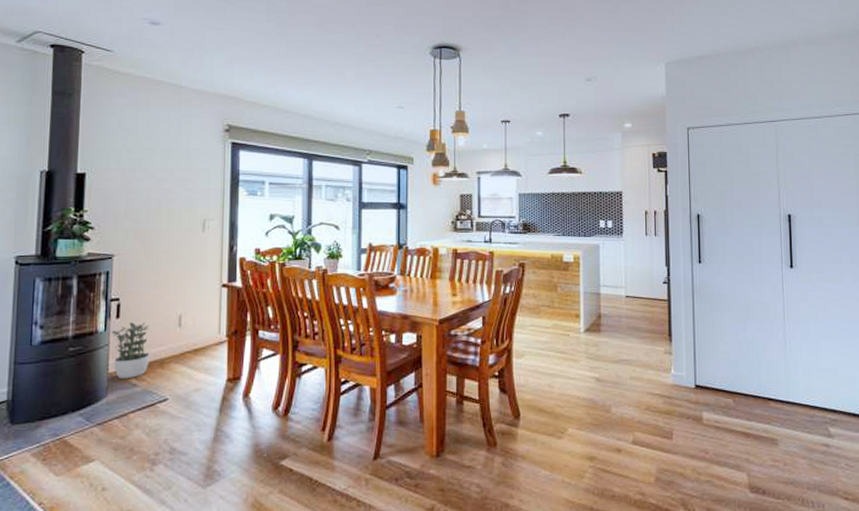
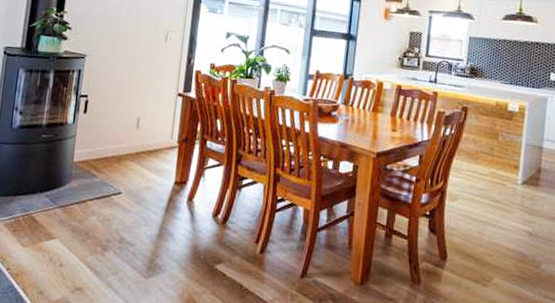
potted plant: present [111,322,150,379] -> none [78,118,112,169]

